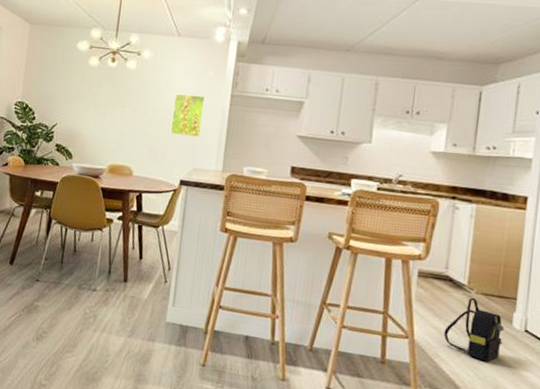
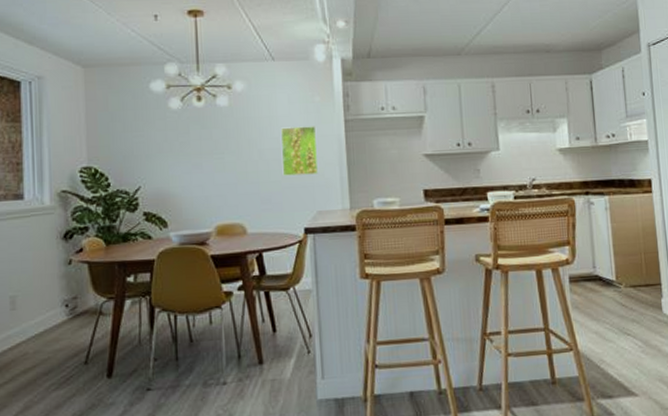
backpack: present [443,297,505,361] -> none [604,292,658,355]

